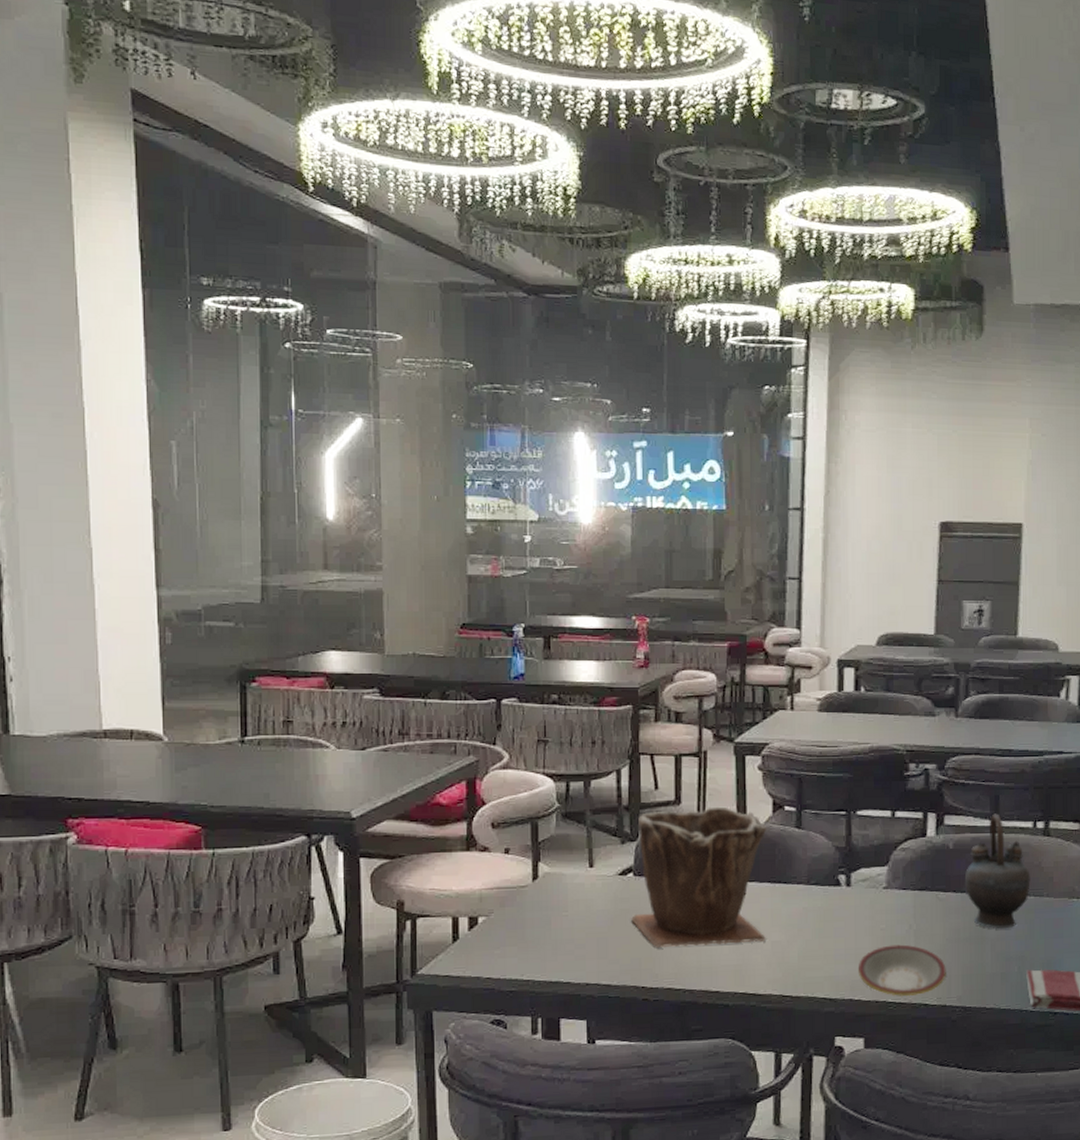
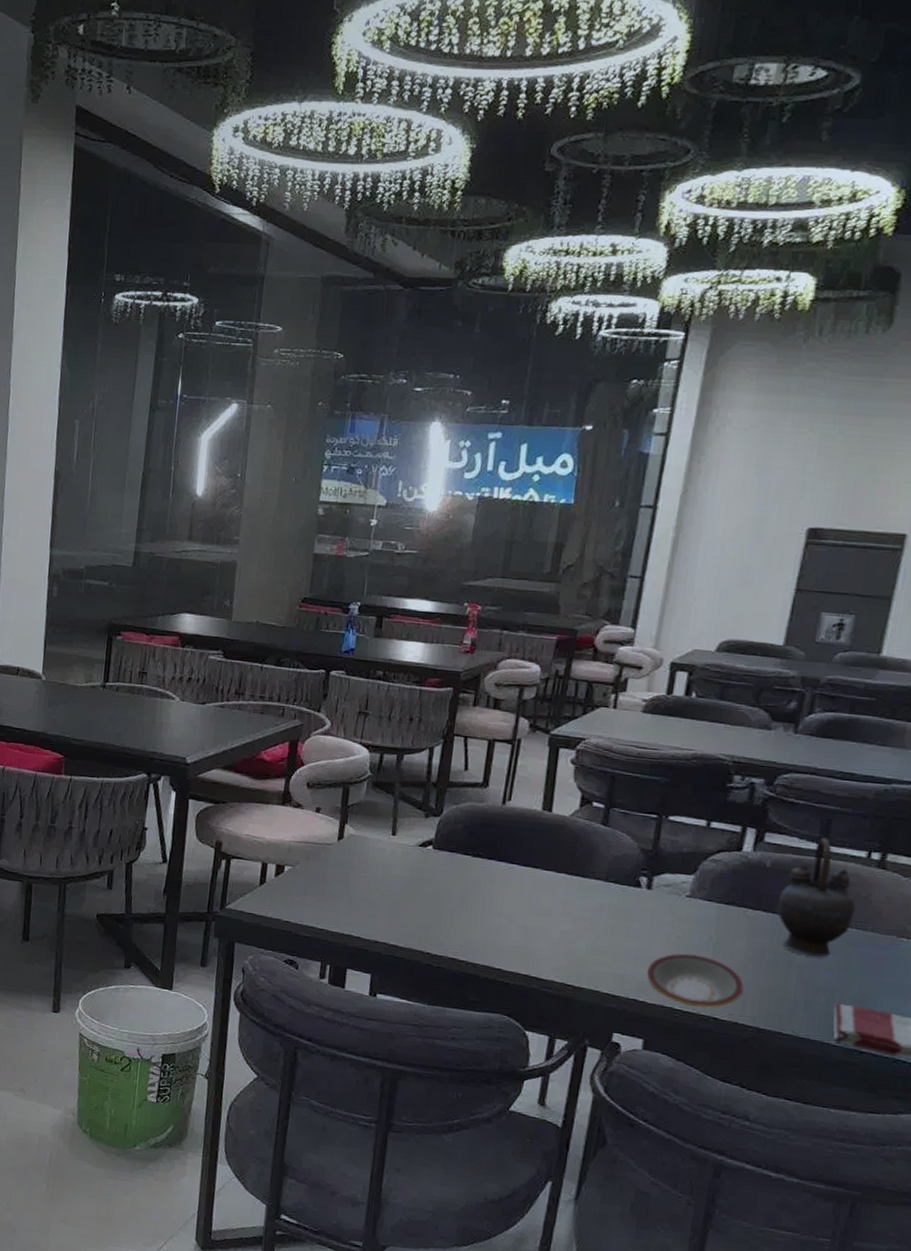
plant pot: present [631,806,767,947] -> none [425,791,572,929]

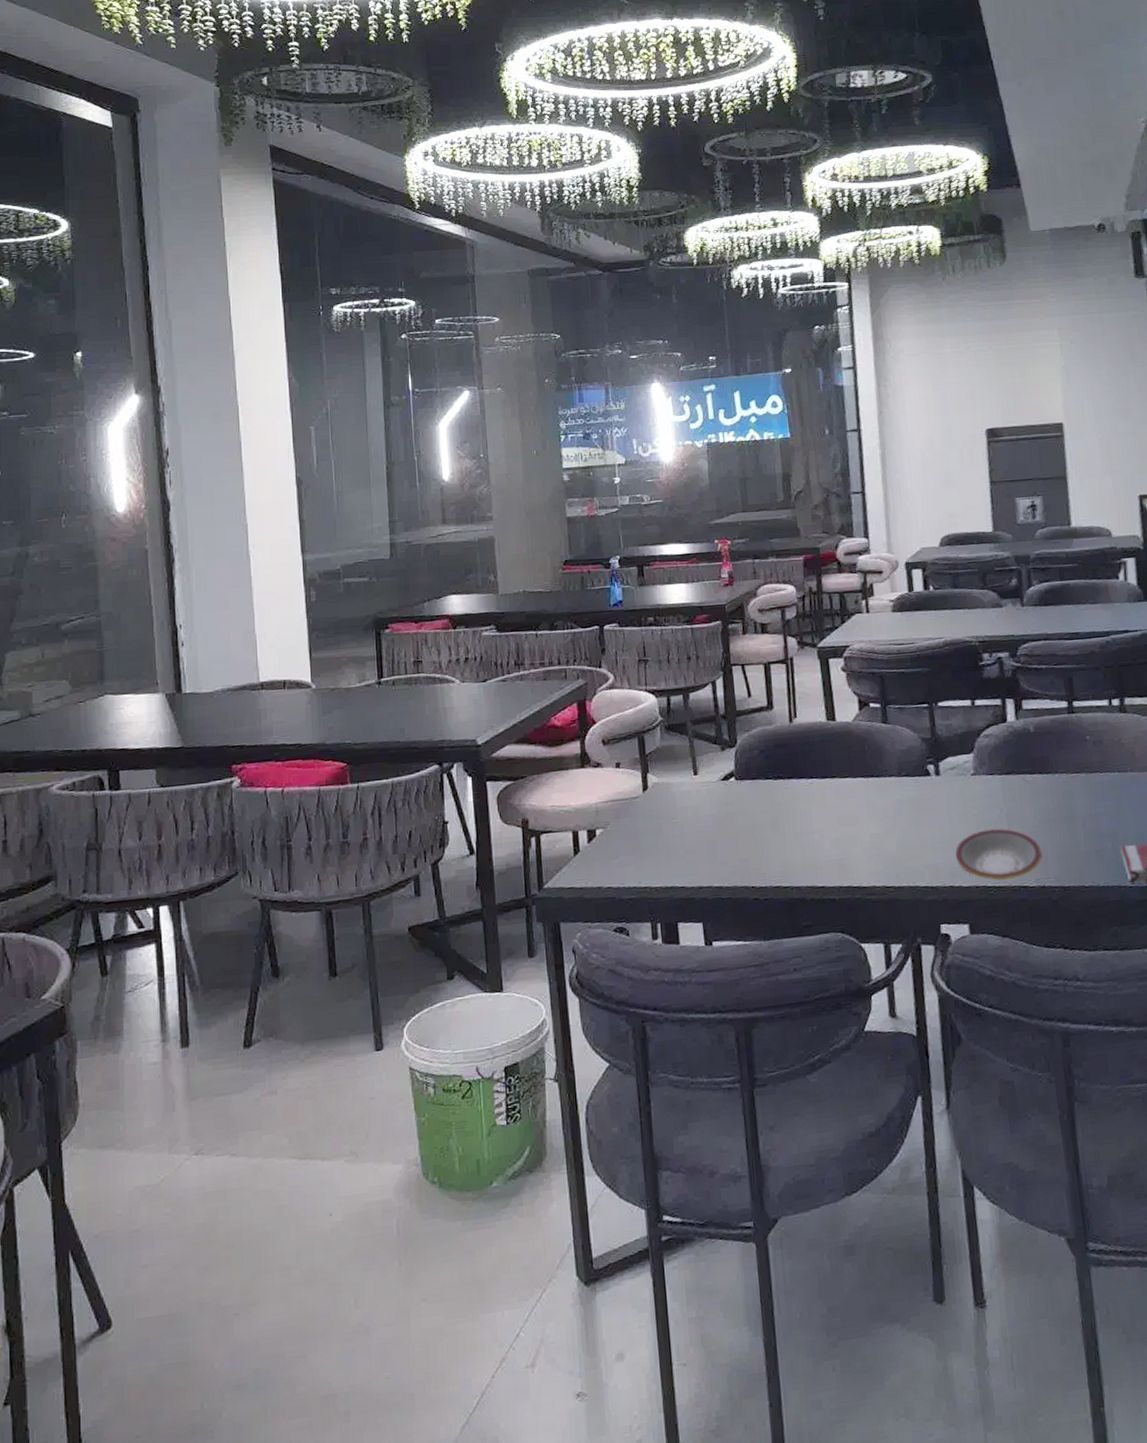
teapot: present [777,837,856,957] -> none [1048,694,1114,807]

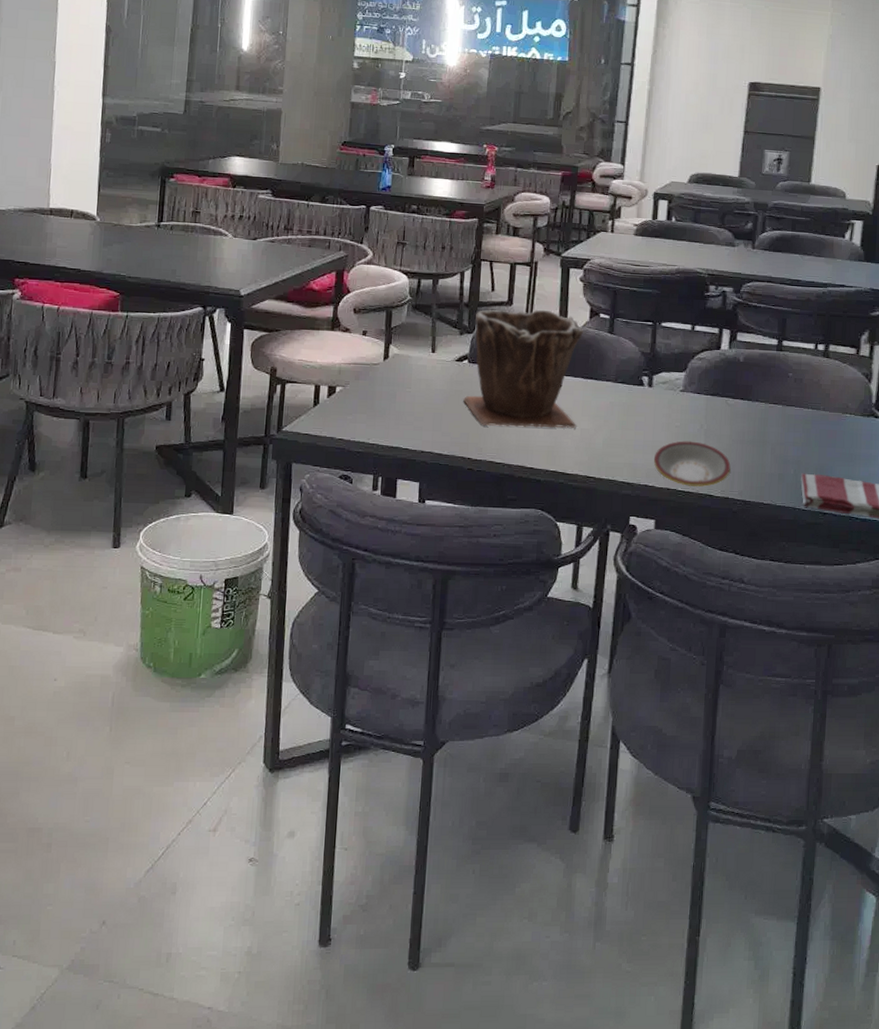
plant pot: none [735,708,866,847] -> present [463,309,584,428]

